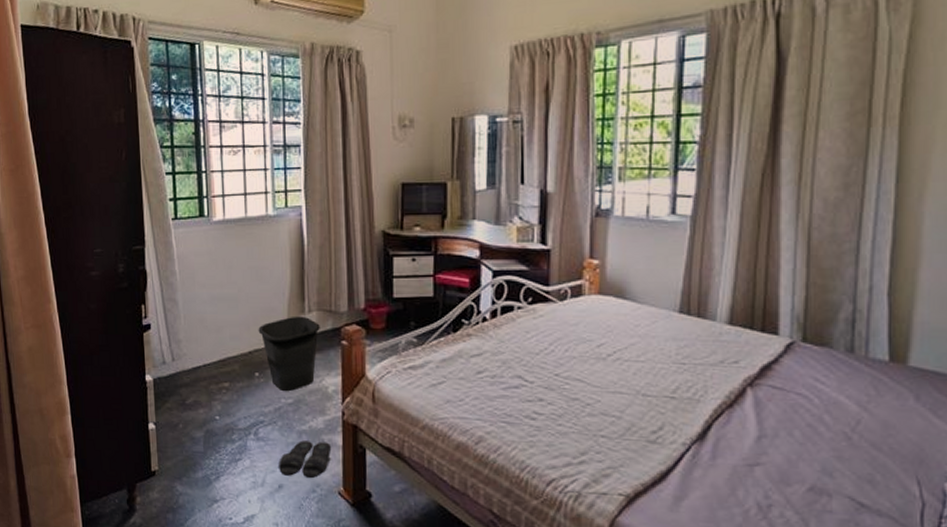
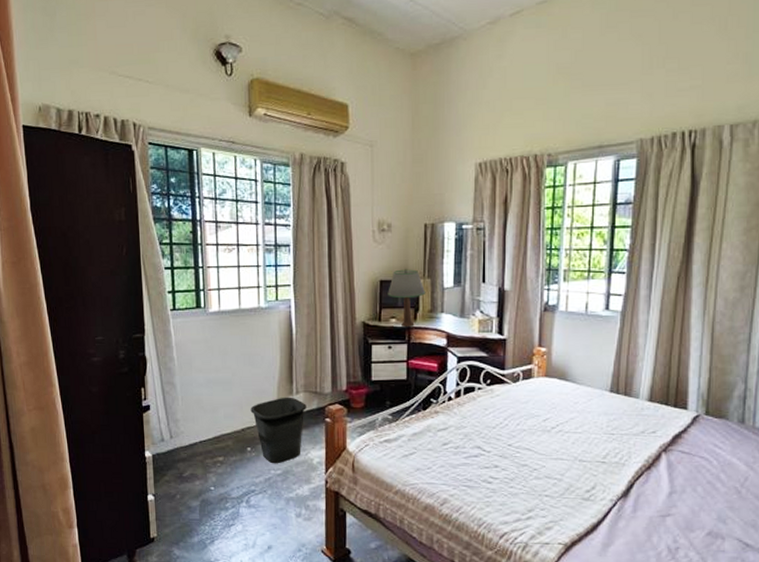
slippers: present [279,440,331,478] -> none [268,506,315,539]
table lamp: none [410,170,455,236] -> present [388,269,426,327]

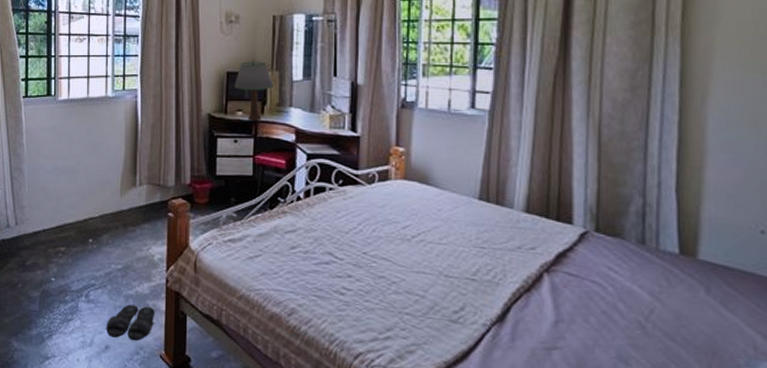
waste bin: present [250,397,306,464] -> none [94,188,149,258]
slippers: none [268,506,315,539] -> present [106,304,154,340]

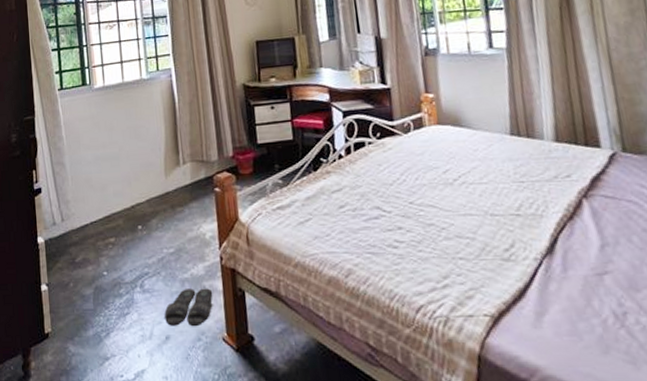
table lamp: present [234,61,274,120] -> none [264,27,303,85]

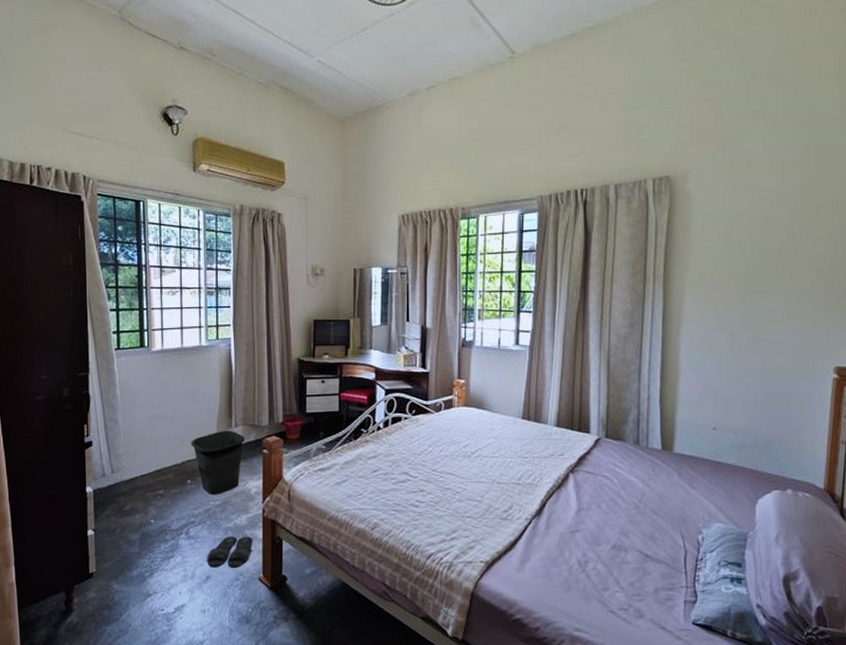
waste bin: none [139,168,195,242] -> present [191,430,245,495]

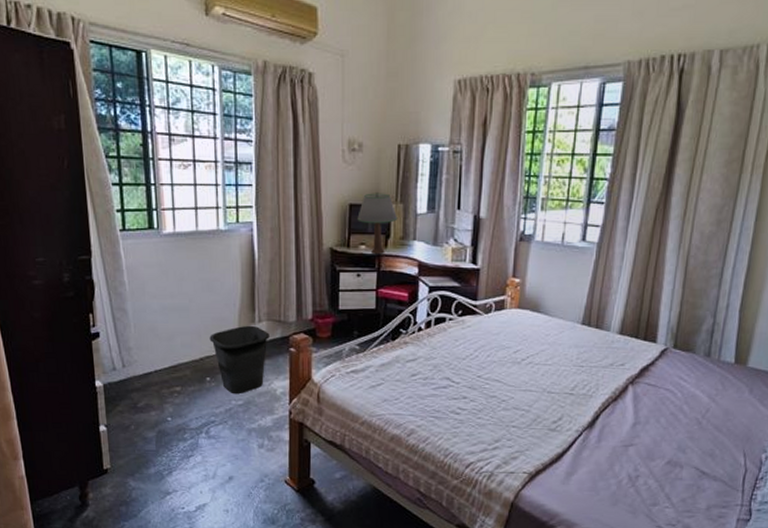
slippers: present [207,536,252,568] -> none [229,437,278,469]
table lamp: none [321,309,356,362] -> present [357,193,398,254]

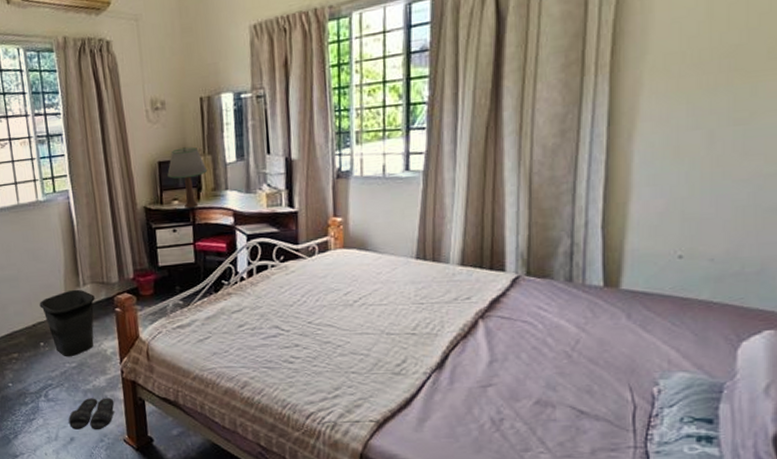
slippers: none [229,437,278,469] -> present [68,398,114,430]

